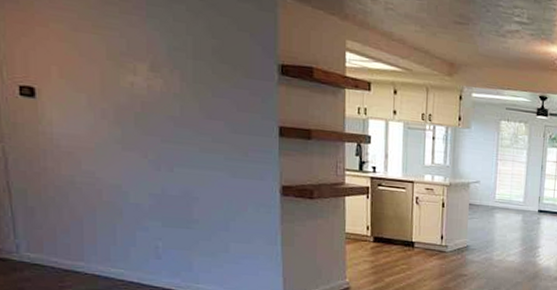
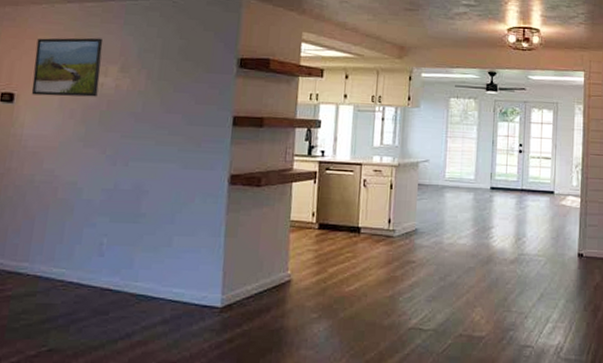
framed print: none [49,25,129,97] -> present [31,37,104,97]

